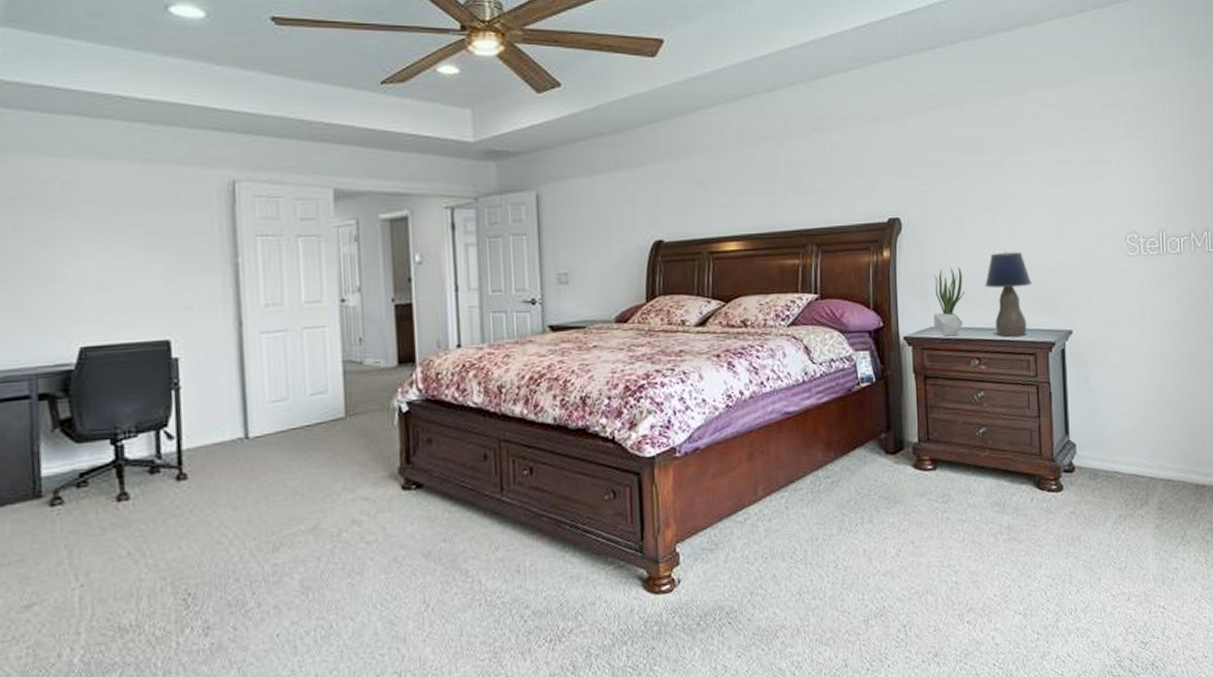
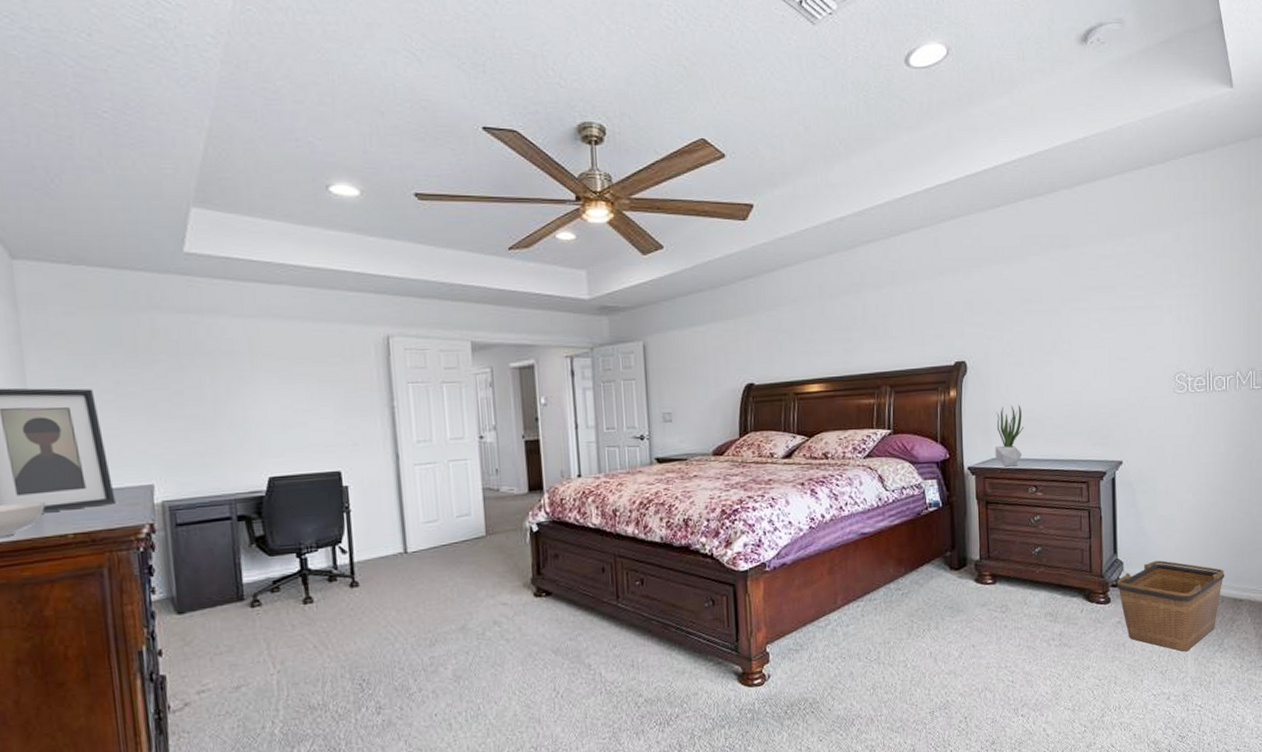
table lamp: present [984,251,1033,338] -> none [1042,390,1087,468]
bicycle basket: none [1069,442,1185,546] -> present [1116,560,1224,652]

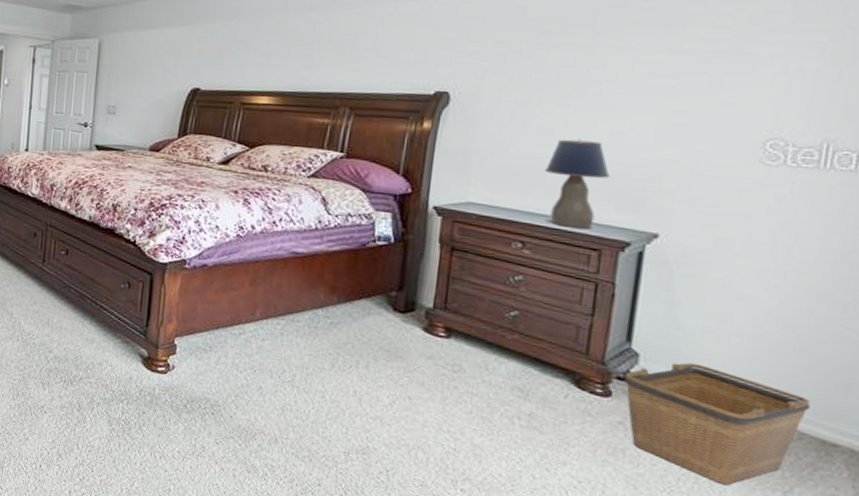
potted plant: present [995,404,1023,467] -> none [471,146,517,216]
table lamp: none [1042,390,1087,468] -> present [544,139,611,230]

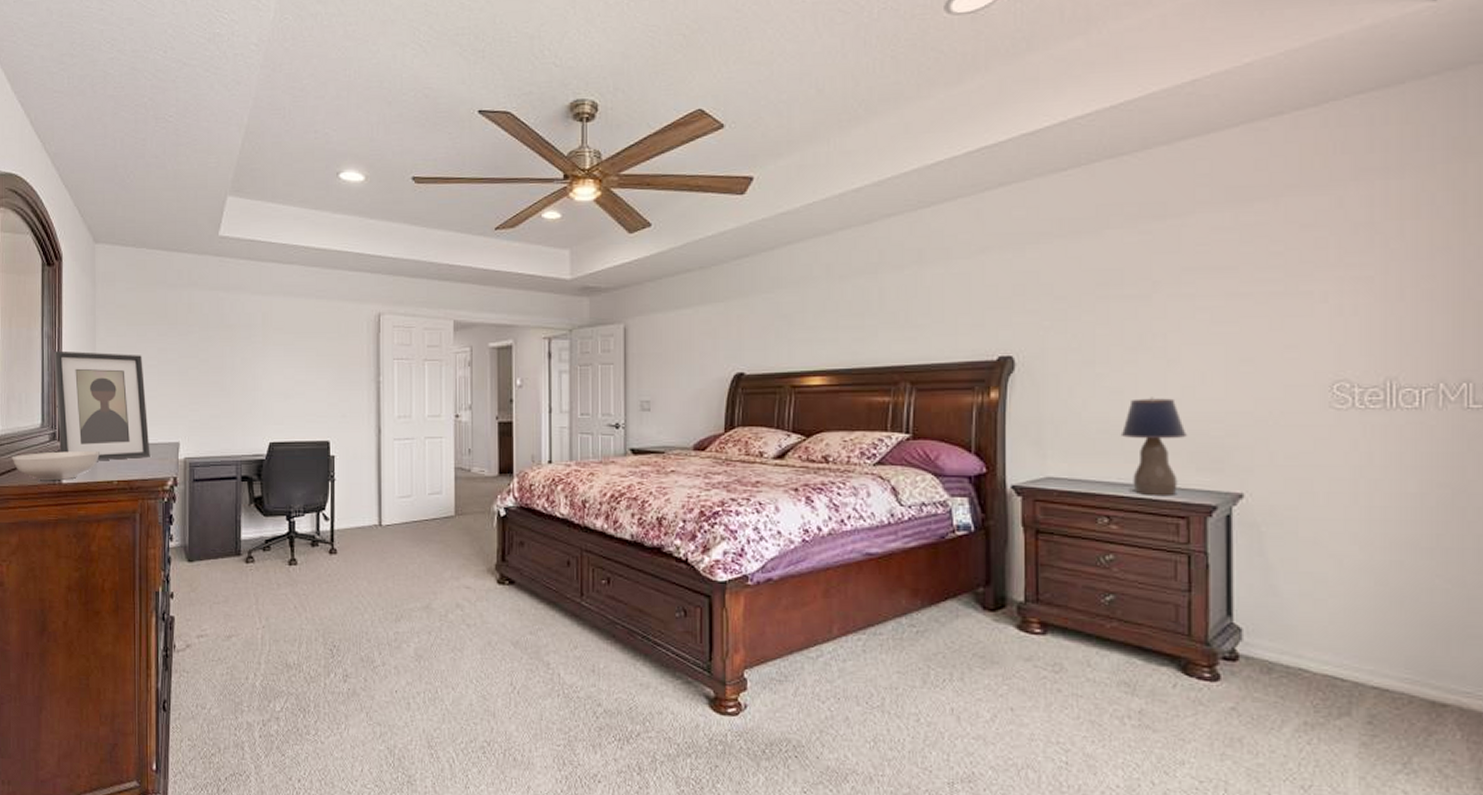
bicycle basket: present [624,362,811,486] -> none [1230,633,1414,765]

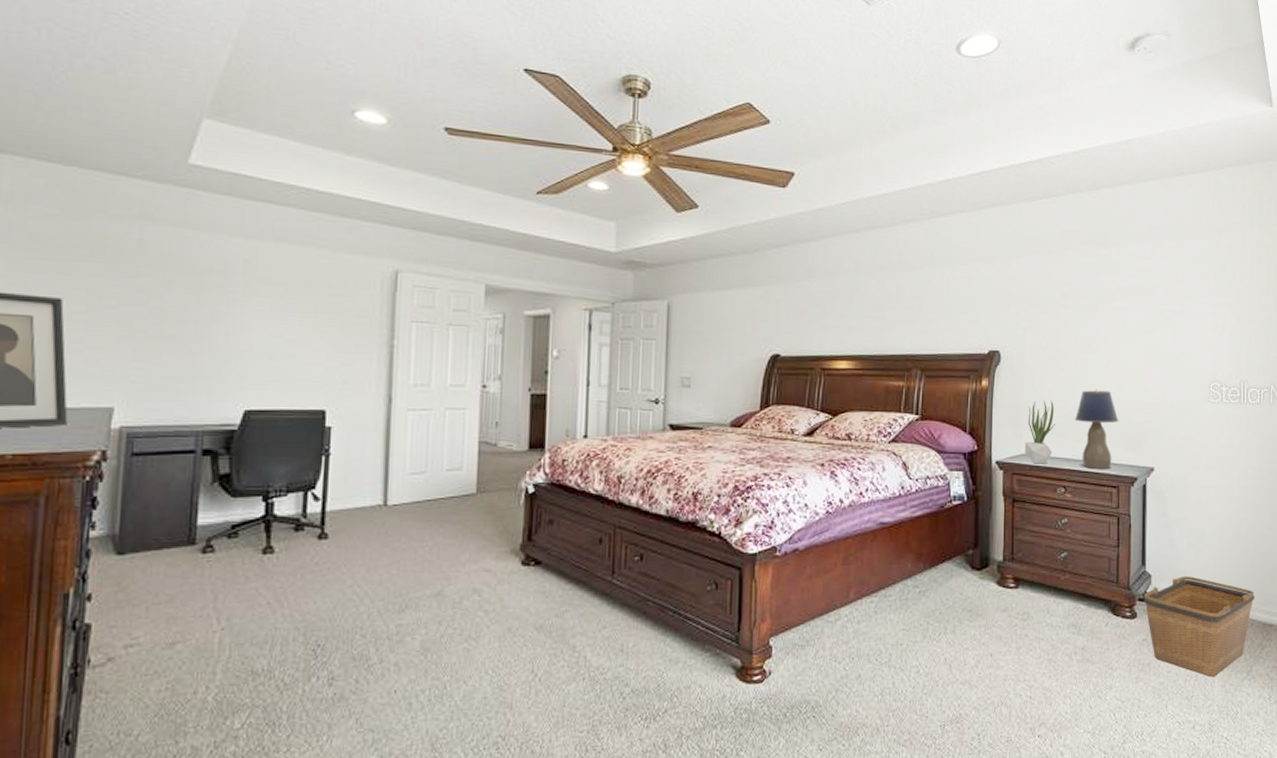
potted plant: none [1050,412,1092,489] -> present [1024,399,1055,464]
bicycle basket: none [1230,633,1414,765] -> present [1143,576,1254,677]

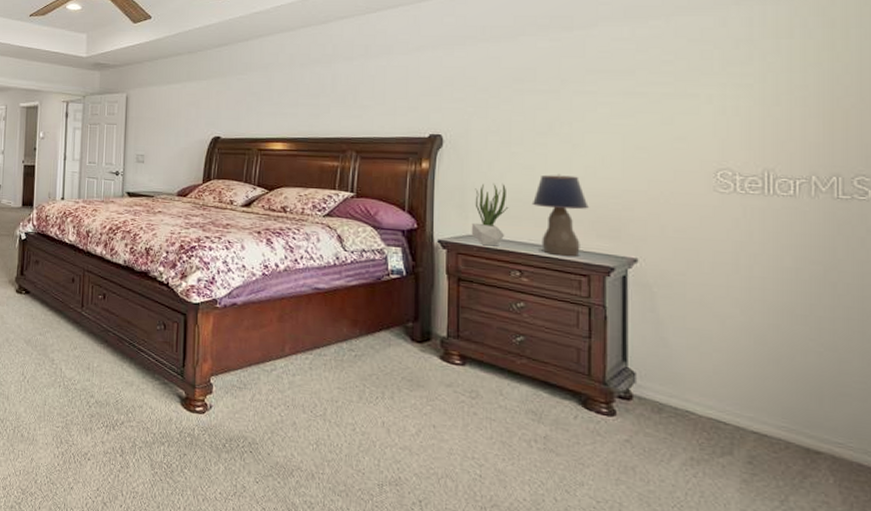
bicycle basket: present [1143,576,1254,677] -> none [625,379,790,498]

